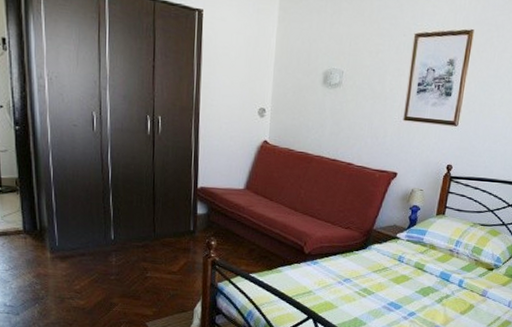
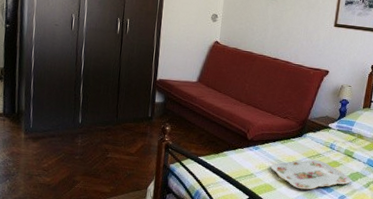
serving tray: none [331,274,422,307] -> present [270,159,352,190]

